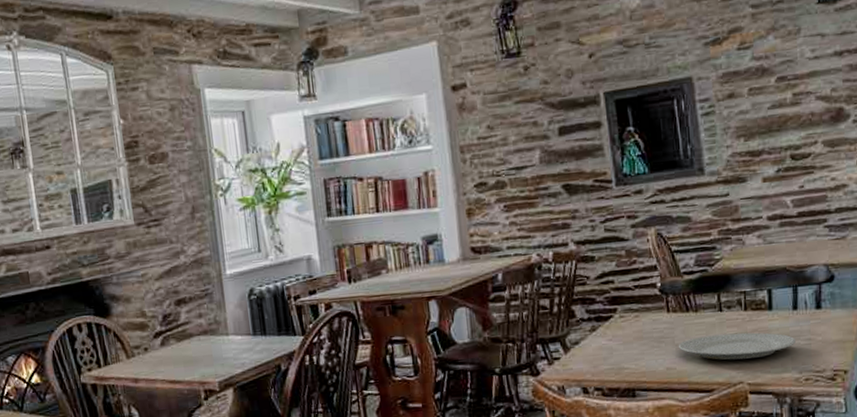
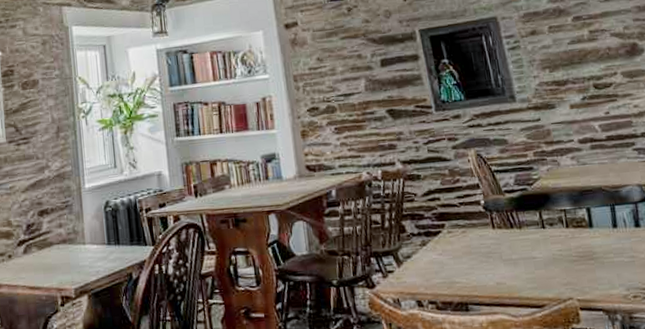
plate: present [678,332,796,360] -> none [505,249,619,276]

